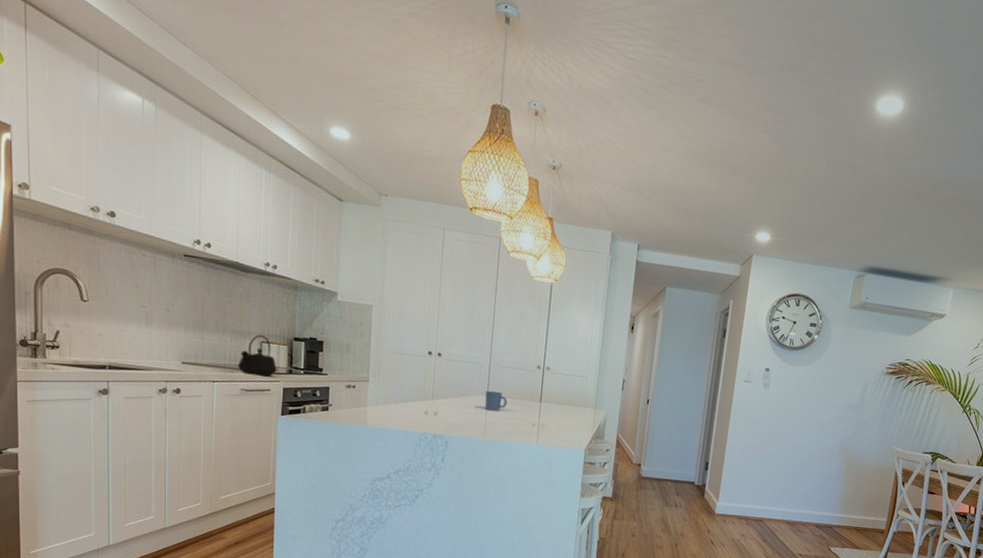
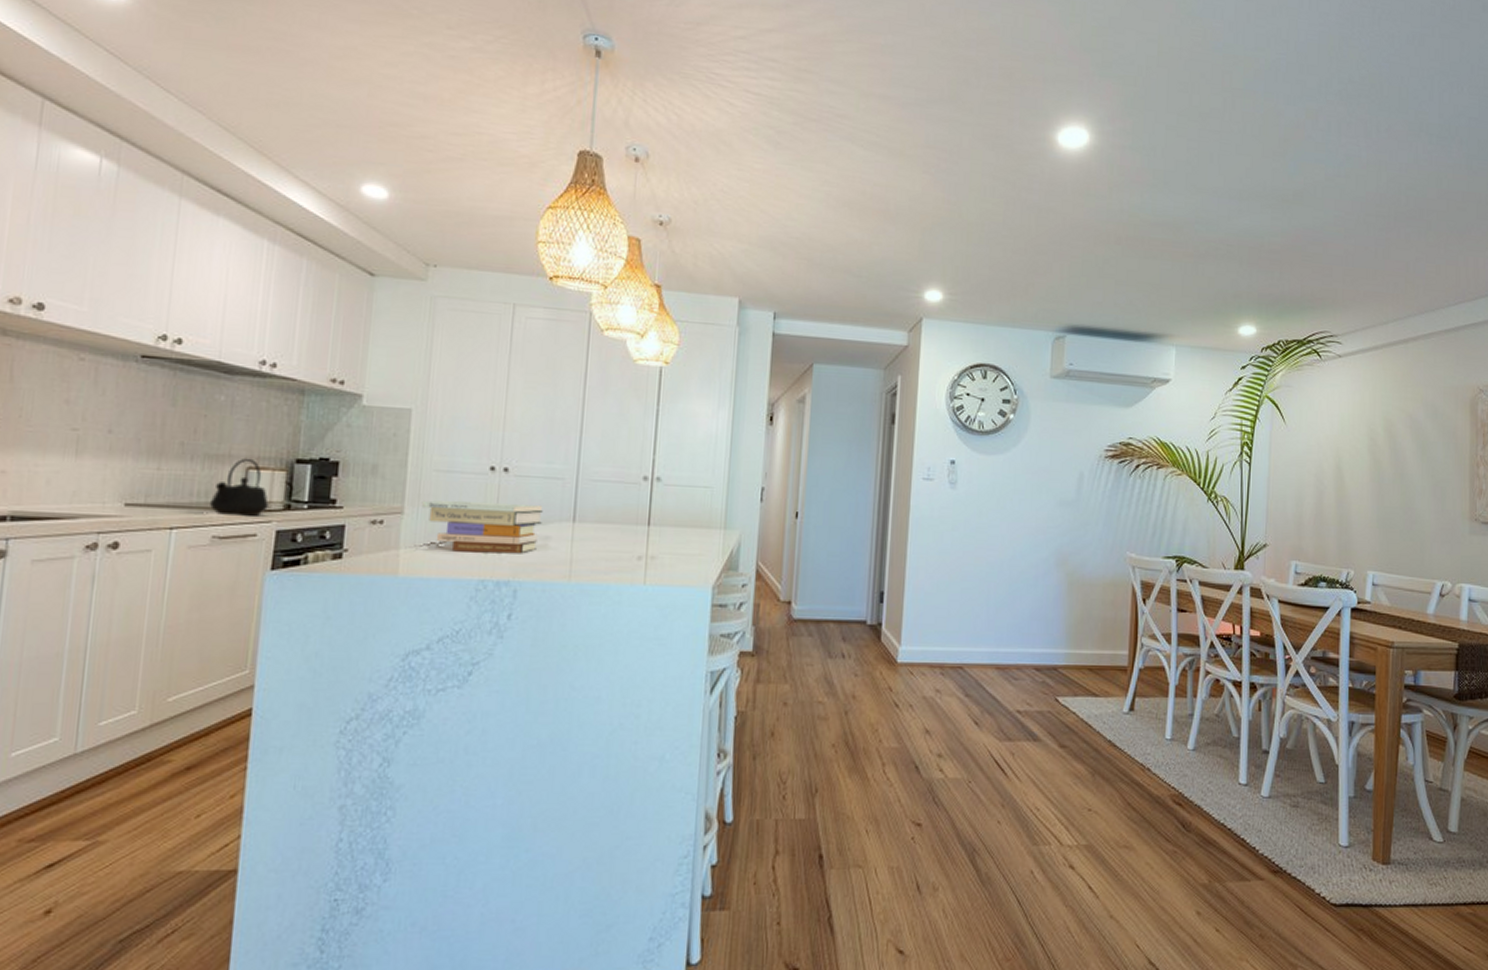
books: none [381,373,466,417] -> present [421,500,543,554]
mug: present [484,391,508,412] -> none [569,514,603,544]

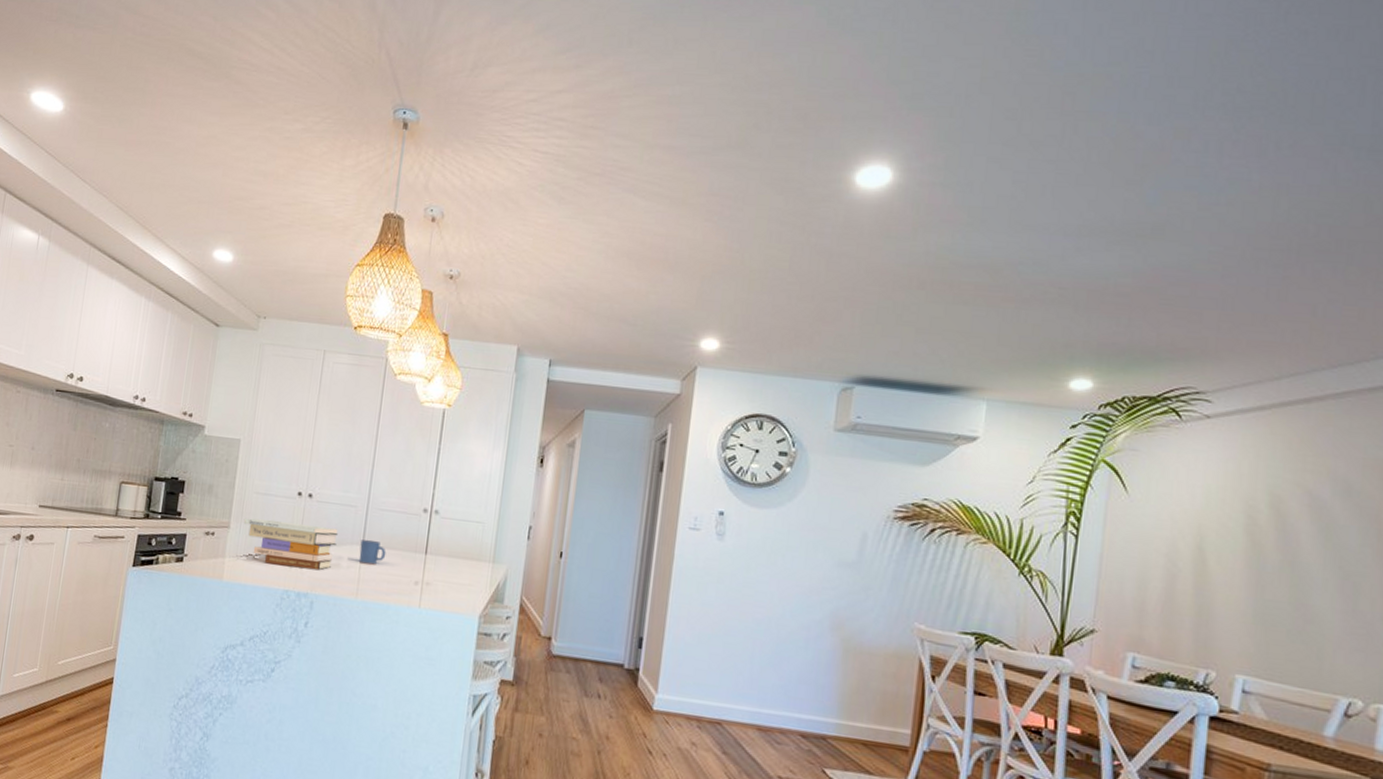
kettle: present [209,458,269,517] -> none [93,474,134,522]
mug: none [569,514,603,544] -> present [358,539,386,566]

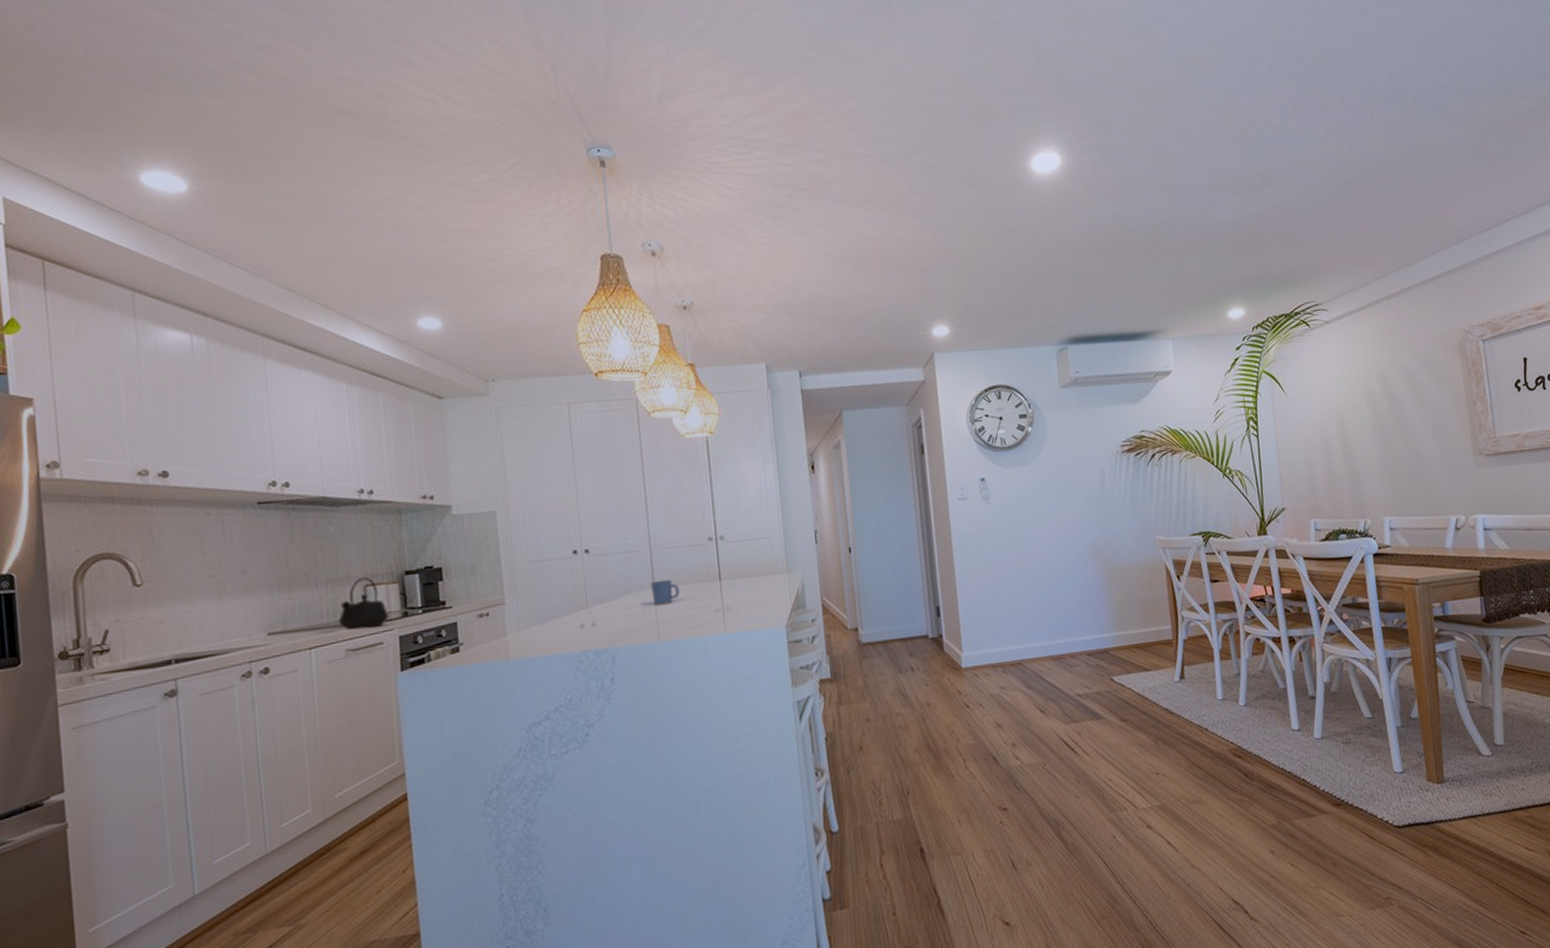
kettle: none [93,474,134,522] -> present [338,576,389,631]
books: present [243,518,338,571] -> none [519,578,626,631]

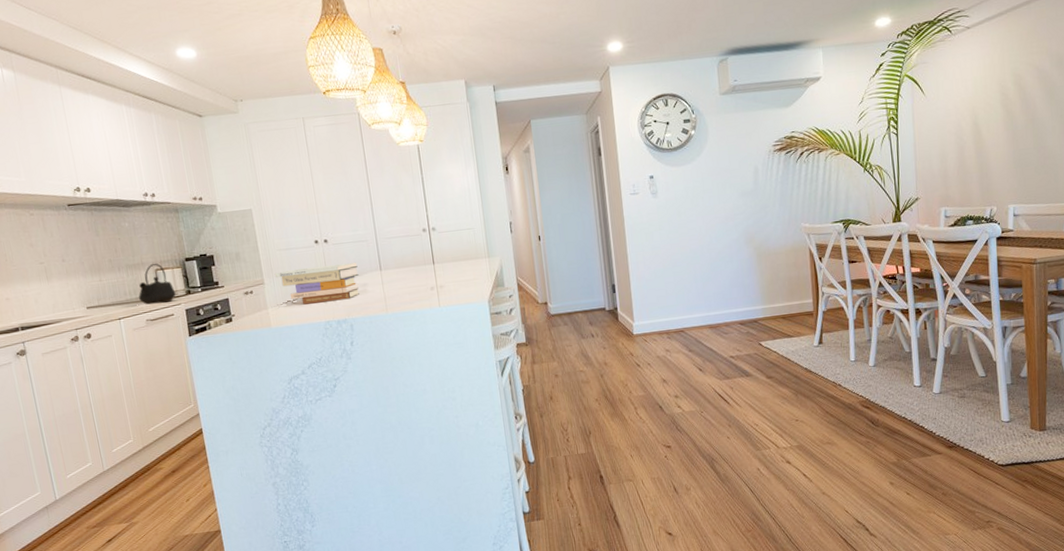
books: none [519,578,626,631] -> present [274,262,359,305]
mug: present [651,580,680,607] -> none [378,264,402,286]

